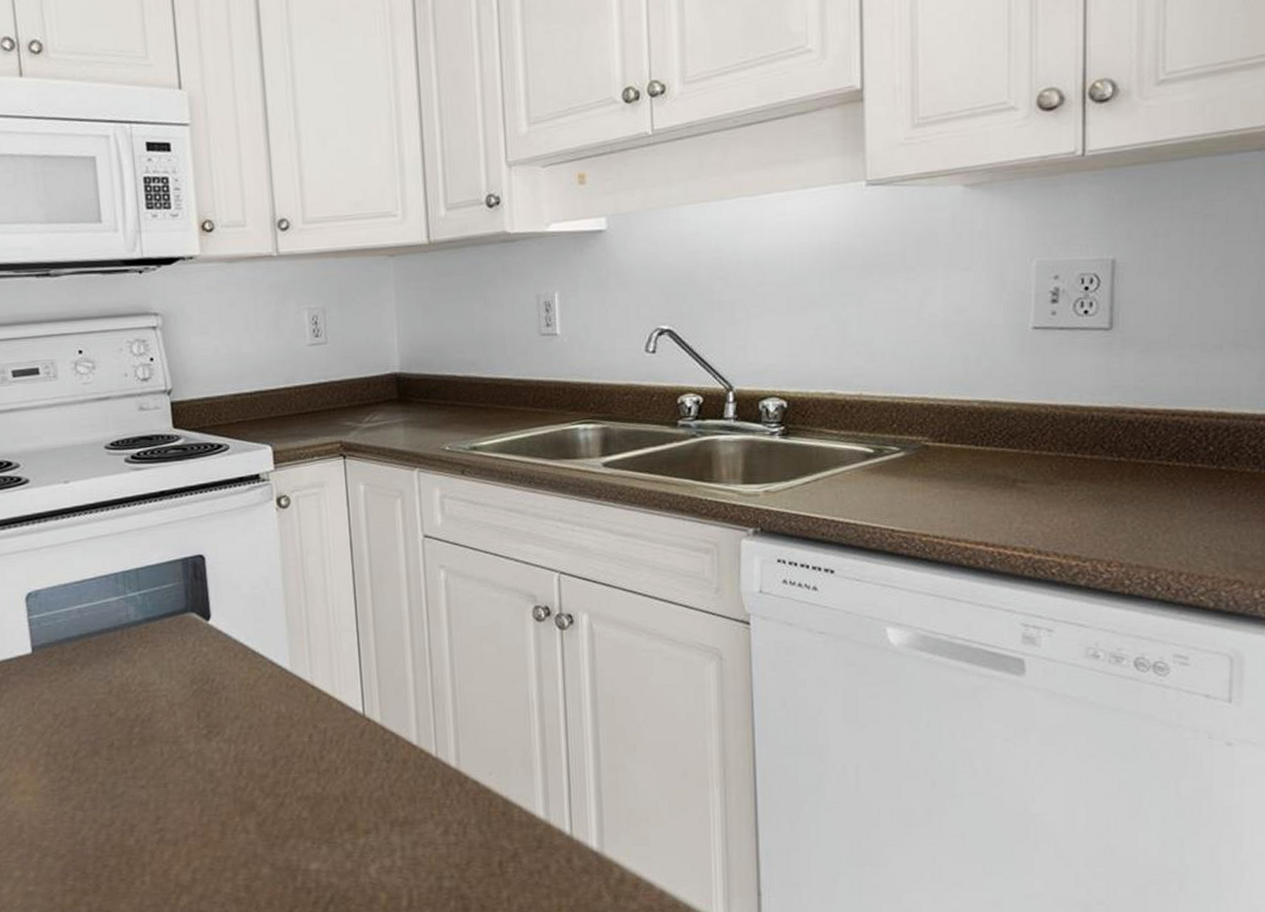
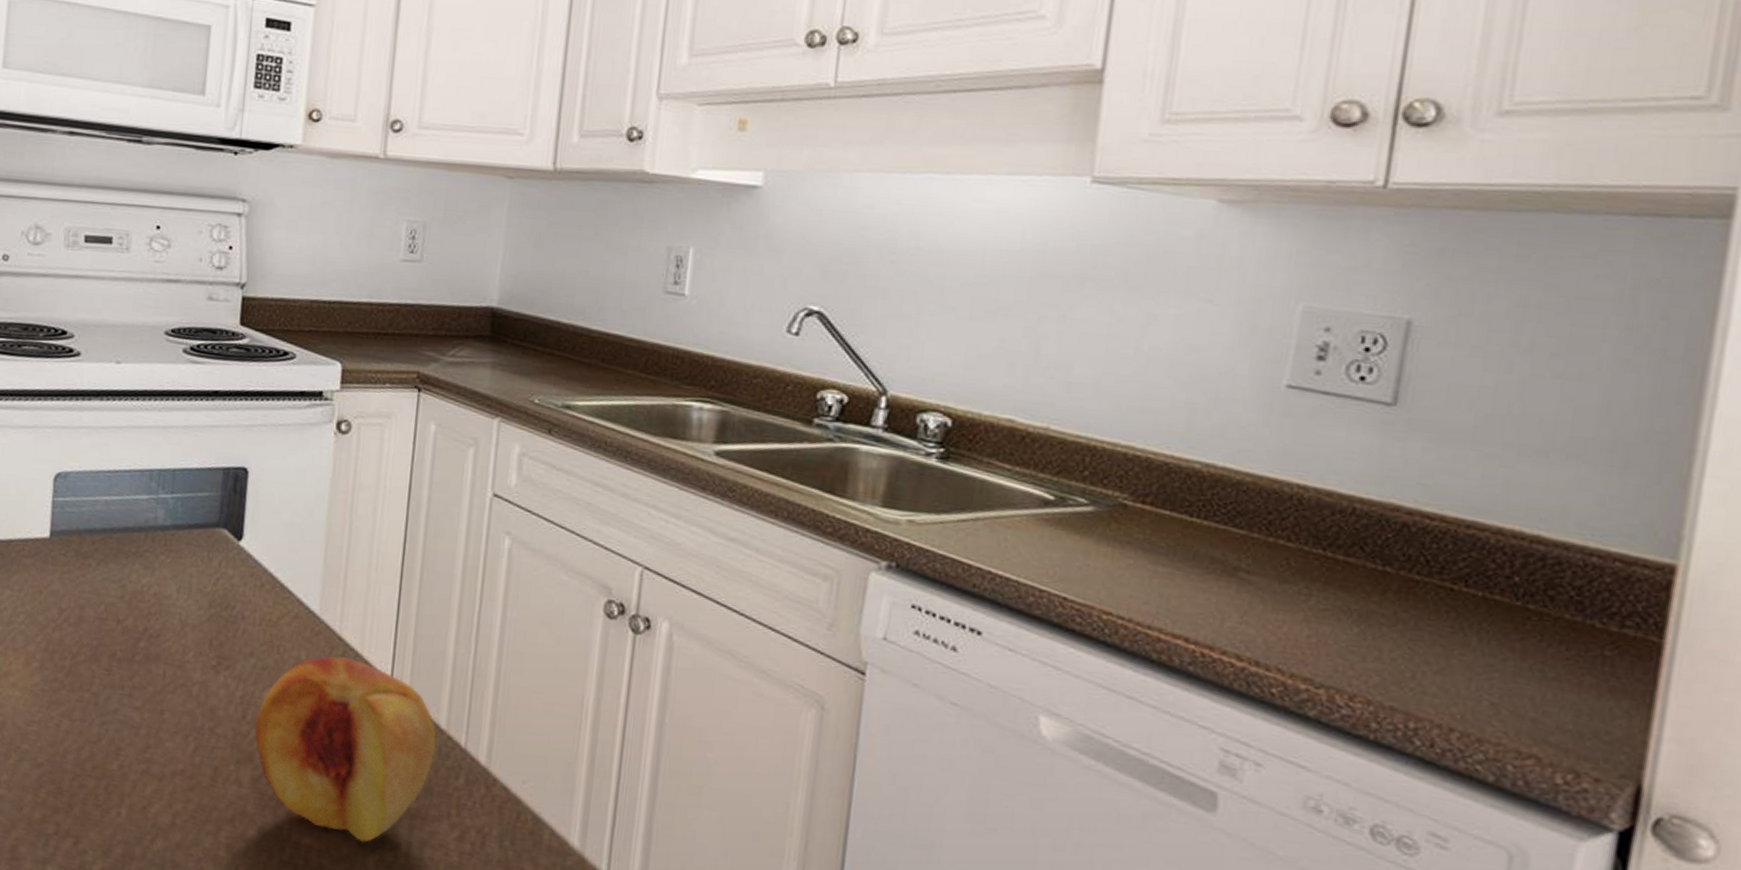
fruit: none [251,701,412,856] -> present [254,656,438,843]

